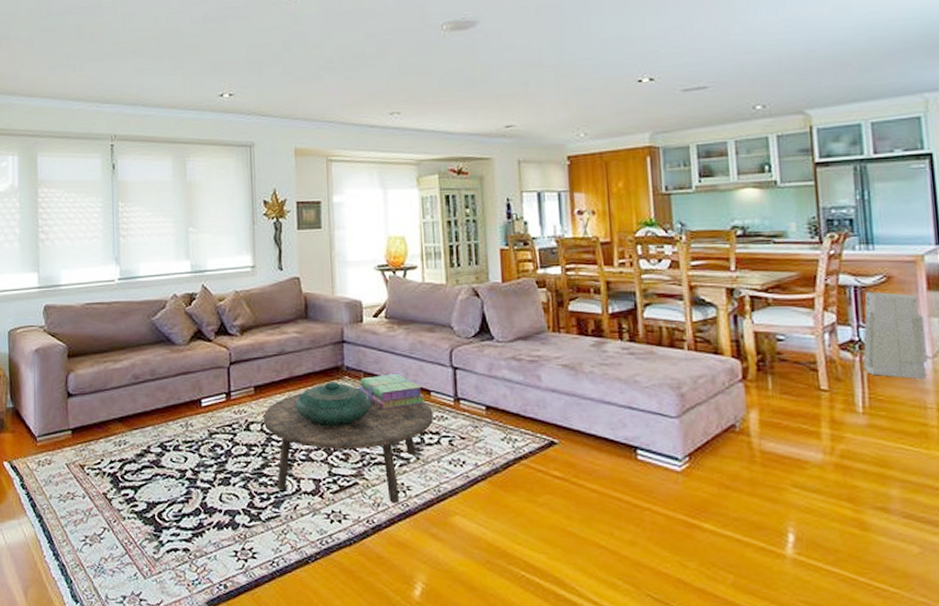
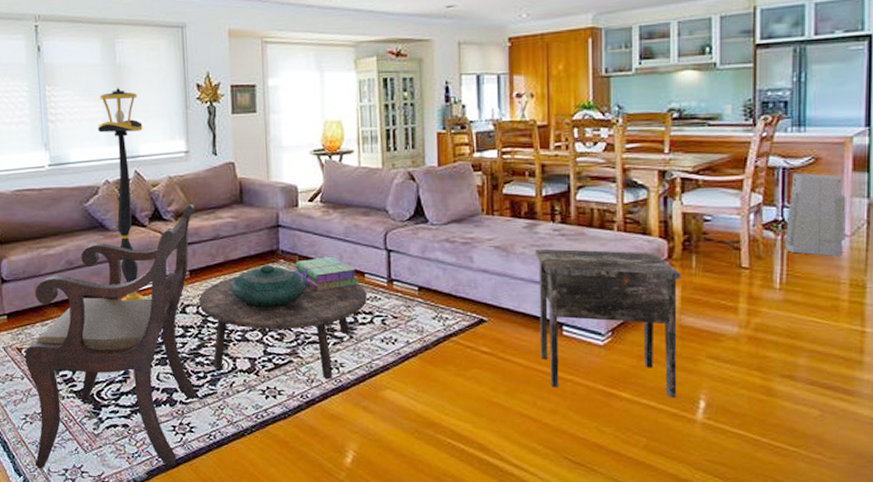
armchair: none [87,319,261,596] -> present [25,204,196,469]
floor lamp: none [167,203,211,418] -> present [98,87,146,301]
side table: none [604,367,763,530] -> present [535,248,681,398]

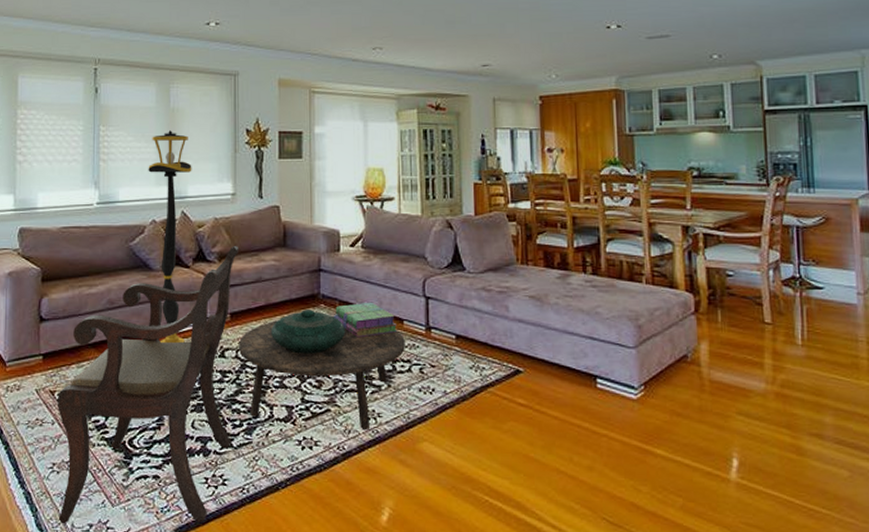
side table: present [535,248,681,398] -> none [568,299,710,456]
air purifier: present [784,172,846,256] -> none [802,231,859,314]

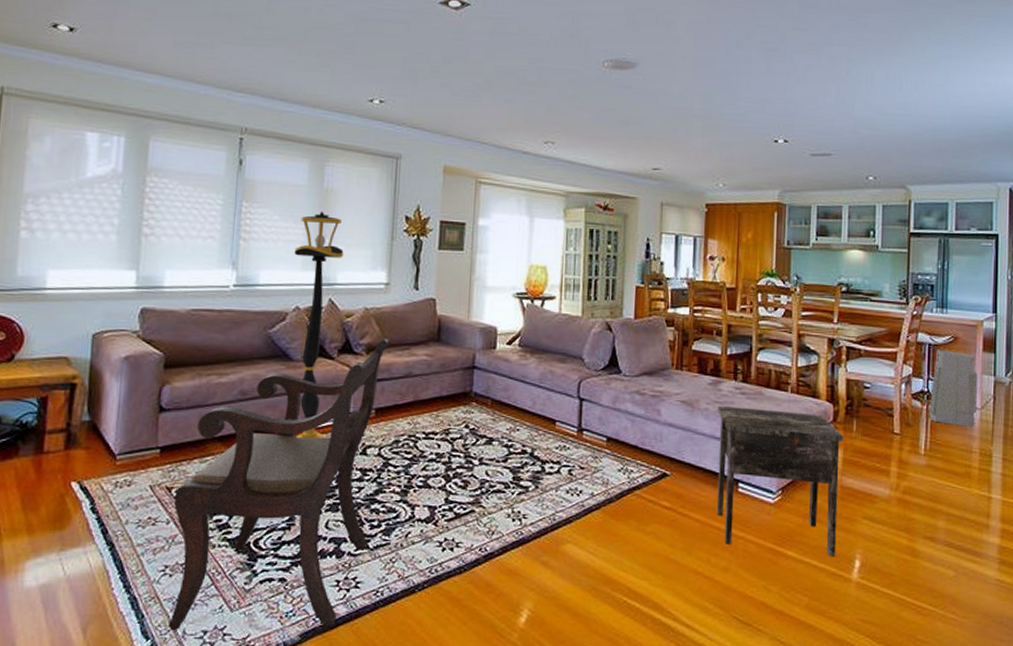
coffee table: present [238,315,405,431] -> none [381,414,556,532]
decorative bowl: present [270,310,345,354] -> none [417,407,496,453]
stack of books: present [333,302,398,338] -> none [484,401,550,438]
side table: none [568,299,710,456] -> present [716,405,844,557]
air purifier: none [802,231,859,314] -> present [928,349,978,427]

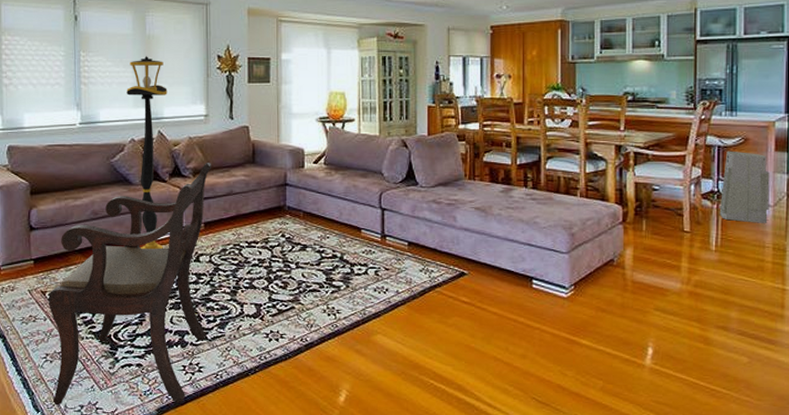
side table: present [716,405,844,557] -> none [510,211,634,345]

